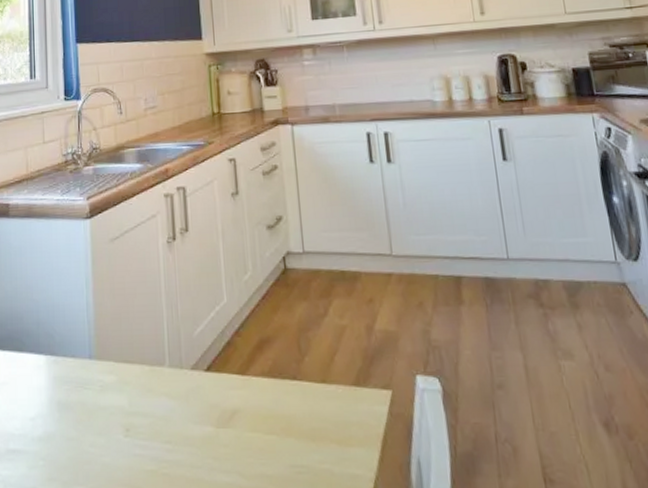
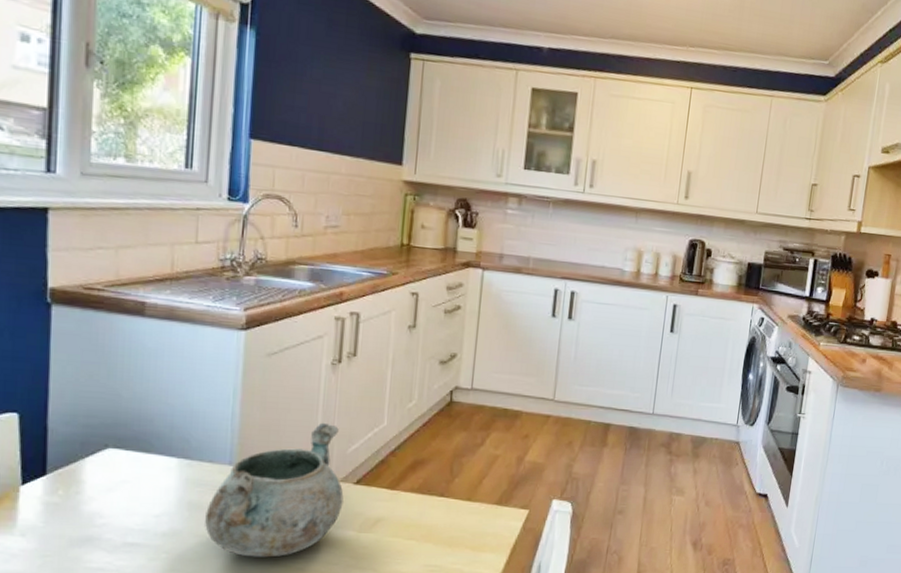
decorative bowl: none [74,305,198,462] -> present [205,422,344,558]

